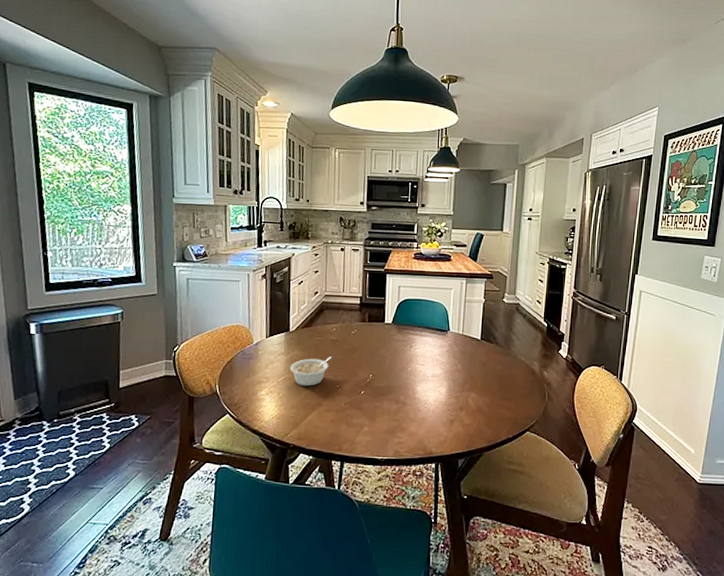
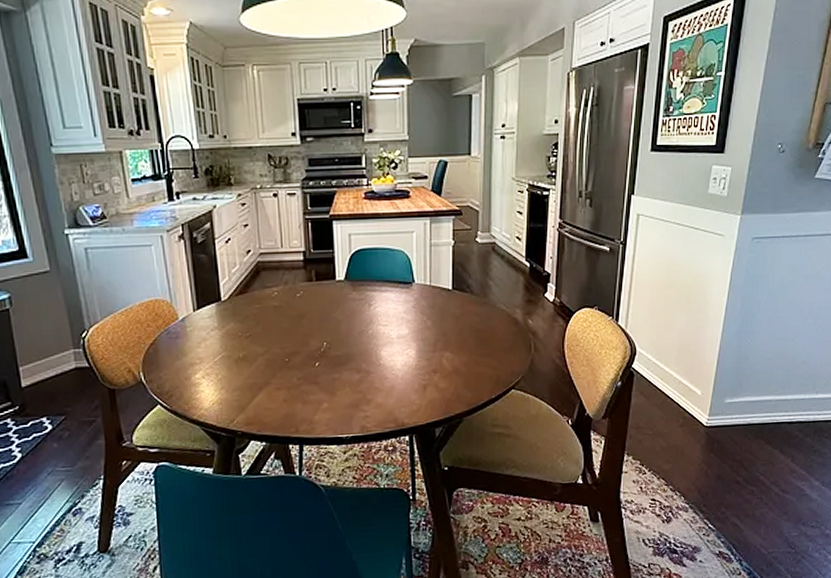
legume: present [290,357,333,387] -> none [227,326,277,364]

